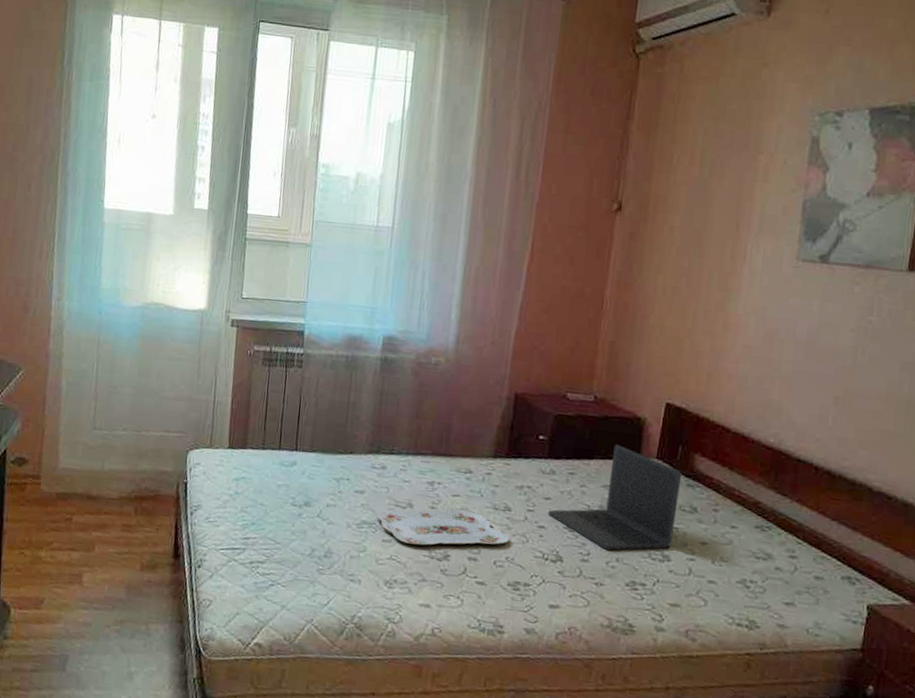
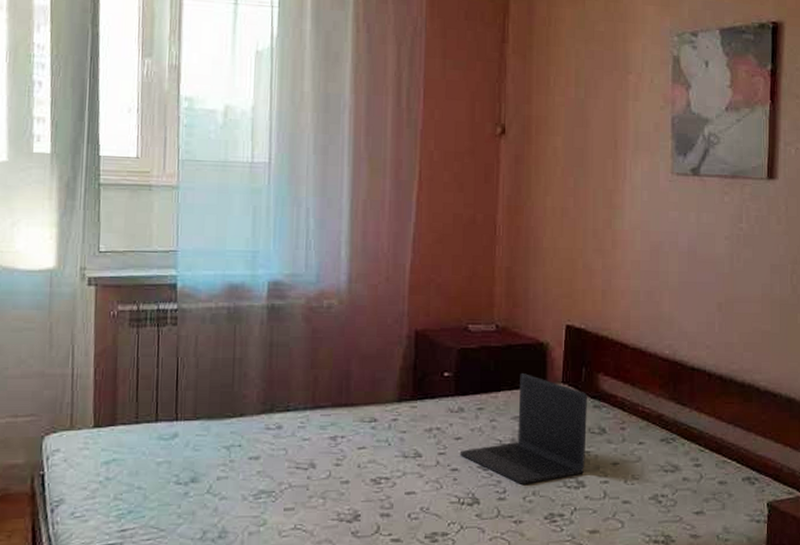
serving tray: present [376,509,509,546] -> none [275,463,422,509]

